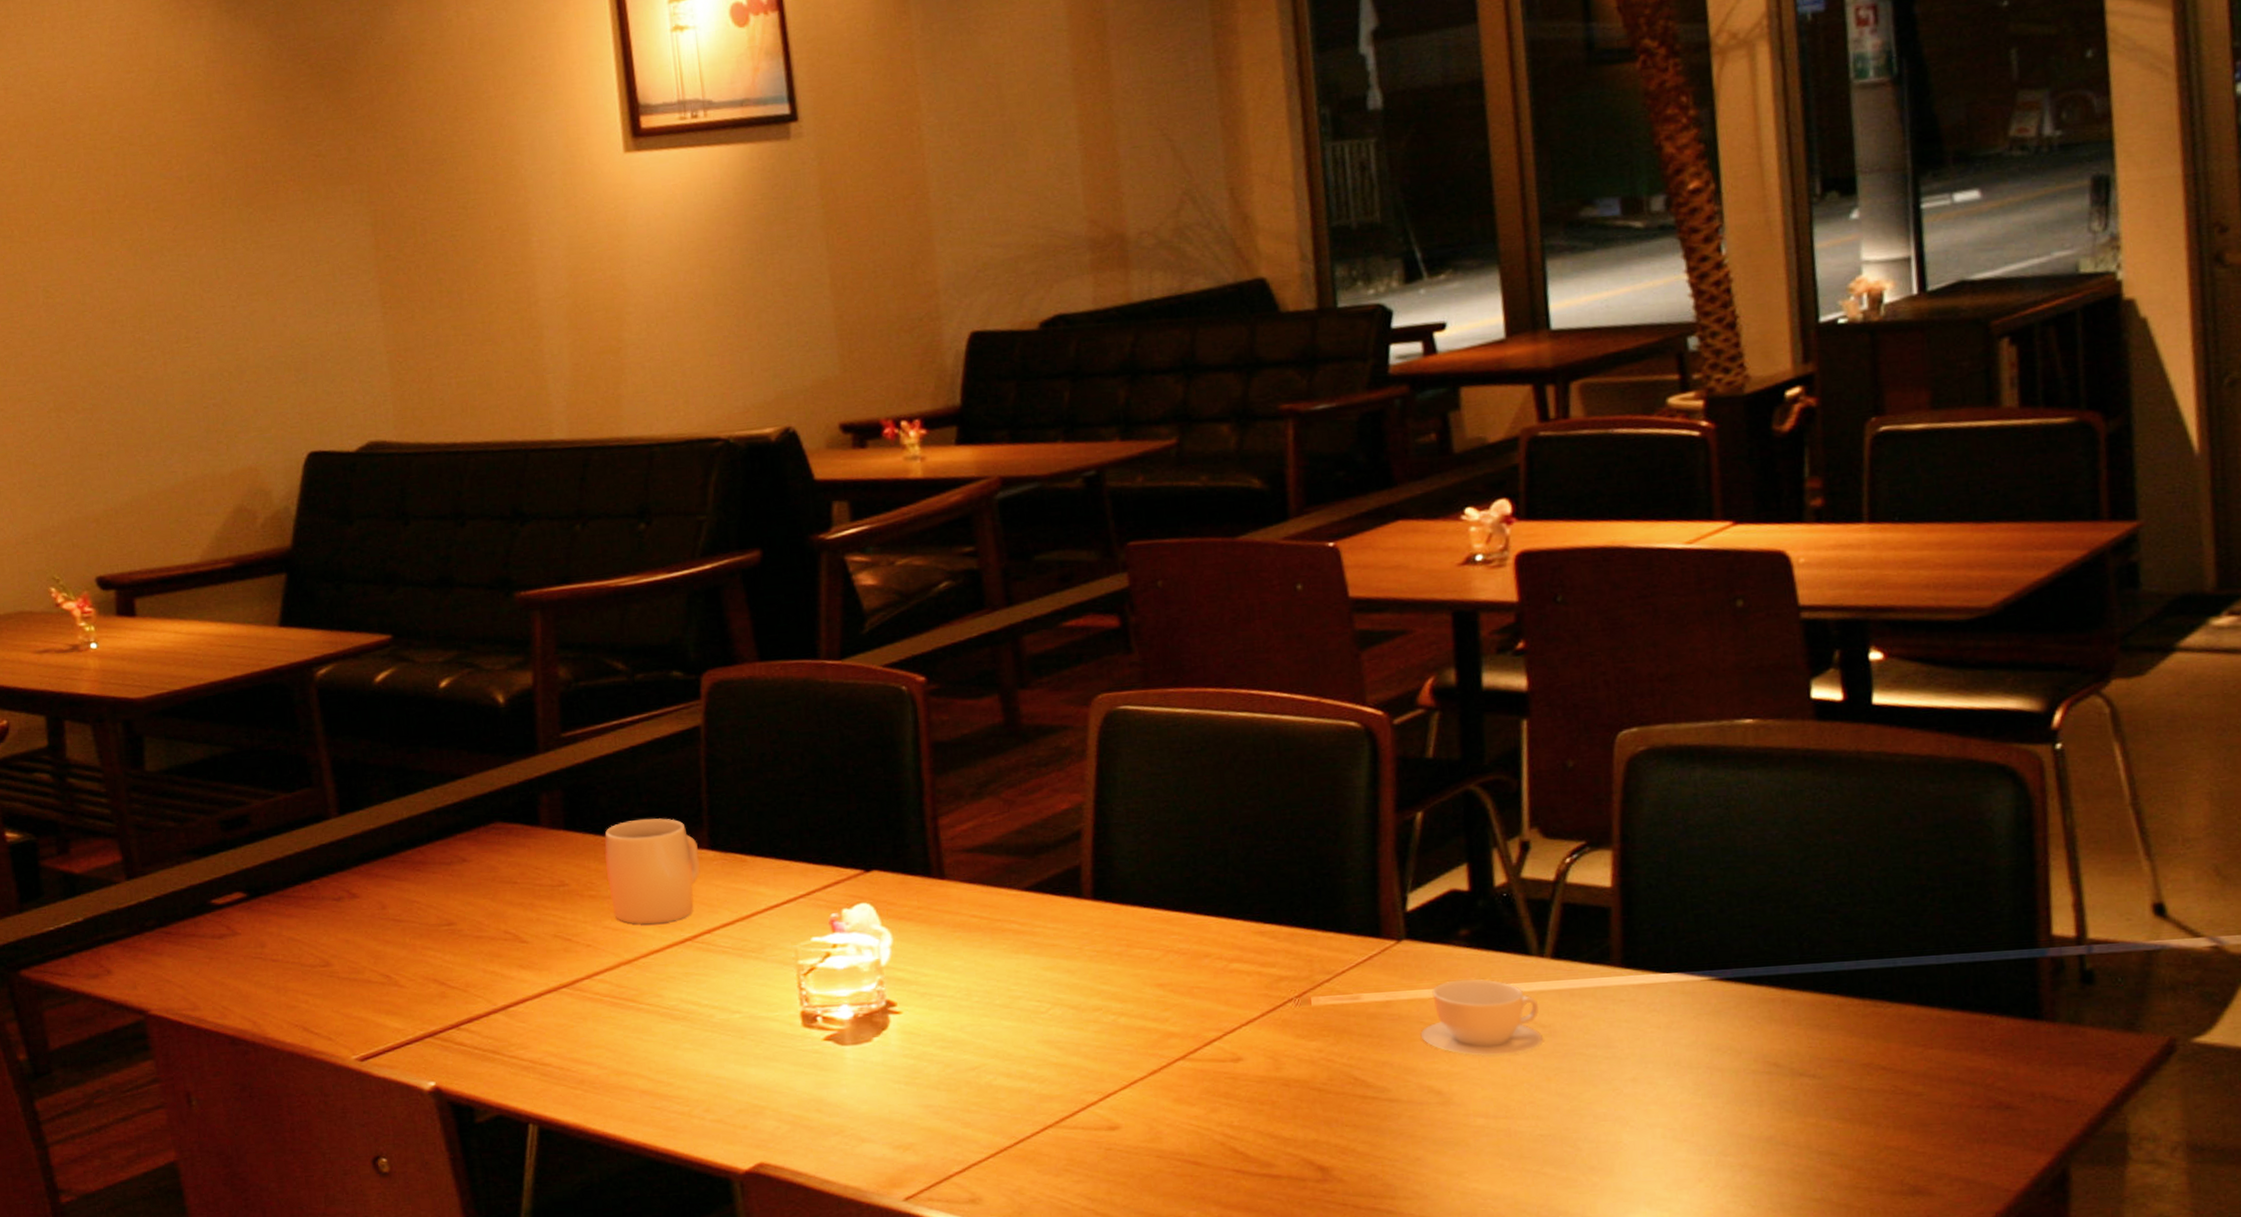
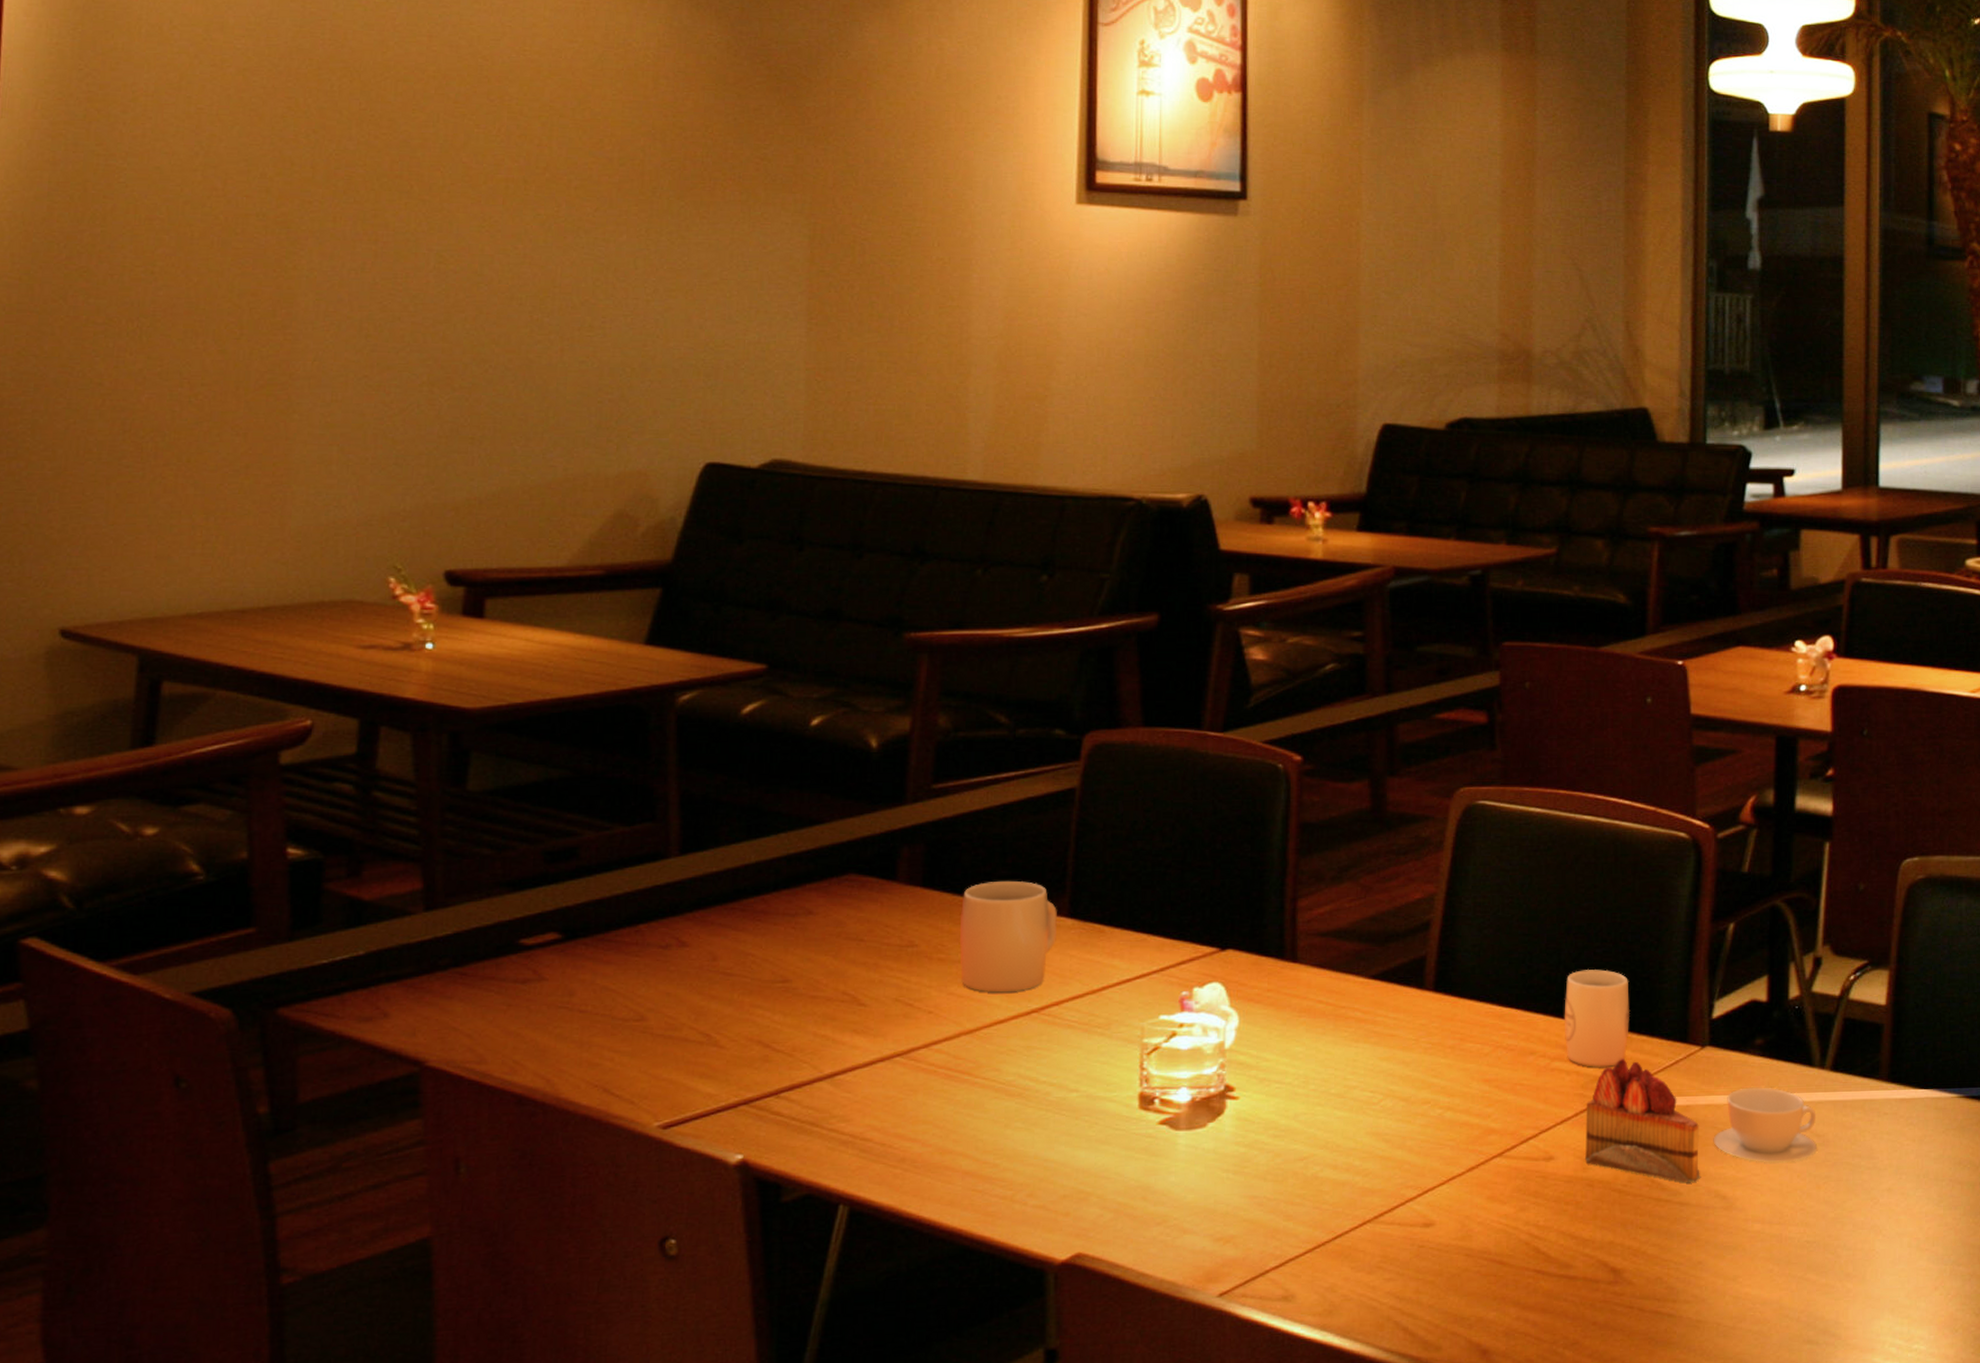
mug: none [1236,868,1313,968] -> present [1564,969,1631,1068]
pastry: none [1273,956,1411,1080] -> present [1585,1058,1701,1183]

